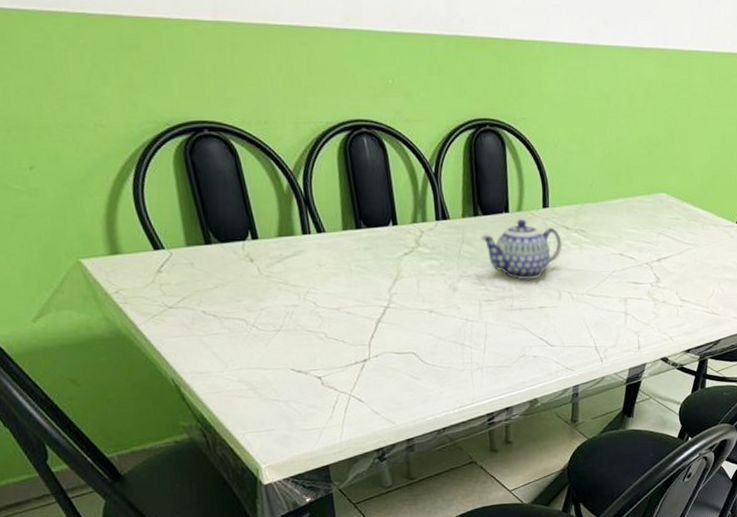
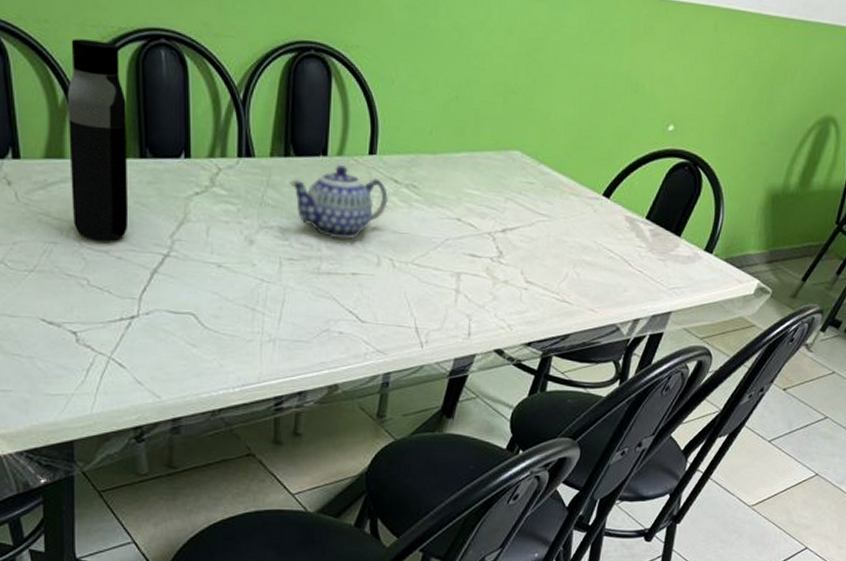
water bottle: none [288,135,353,301] -> present [67,38,129,242]

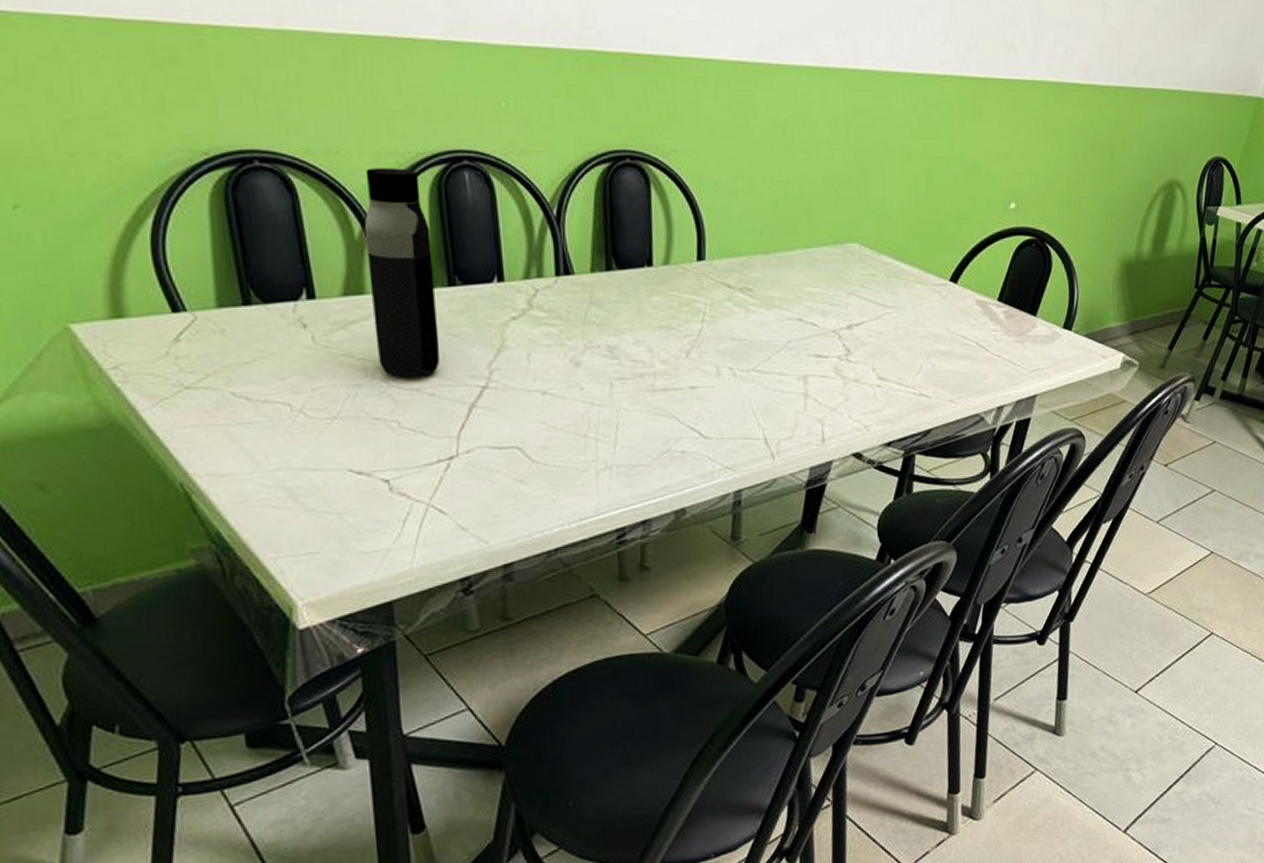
teapot: present [289,164,388,239] -> none [613,273,722,352]

